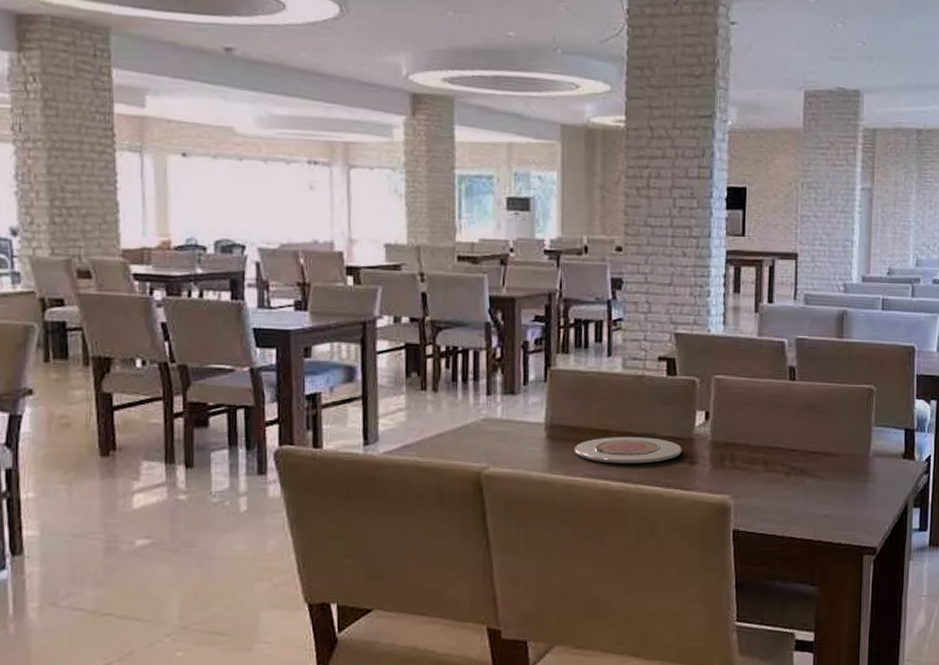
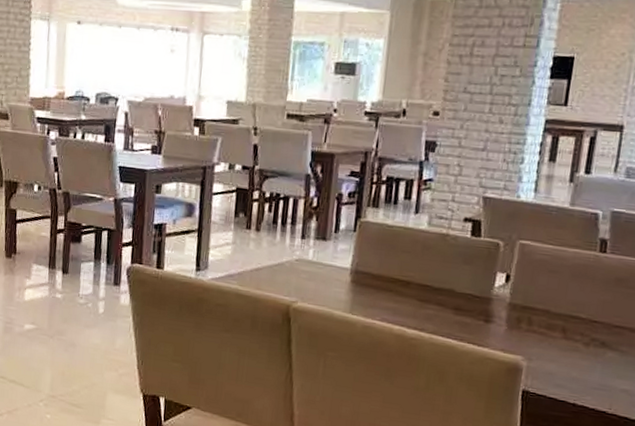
plate: present [575,437,682,464] -> none [375,287,479,317]

